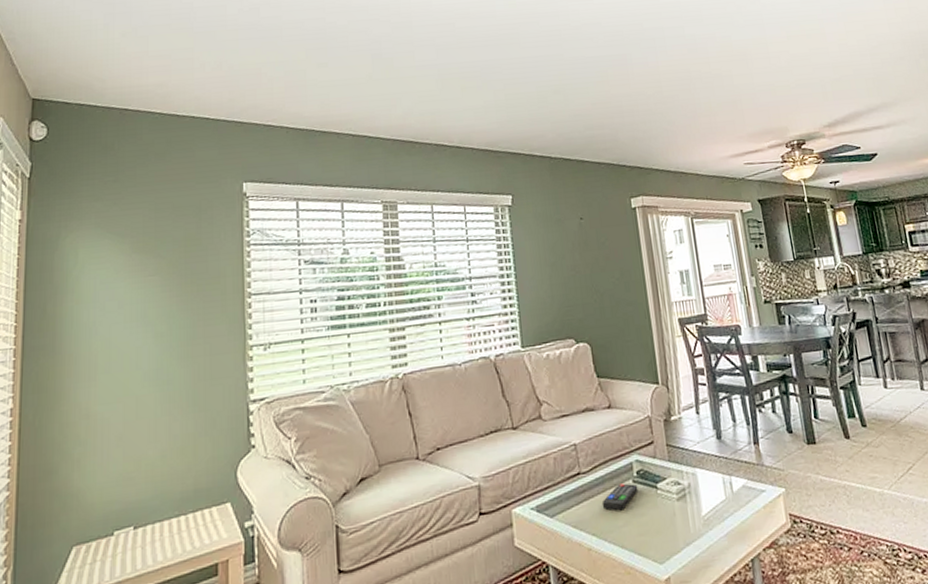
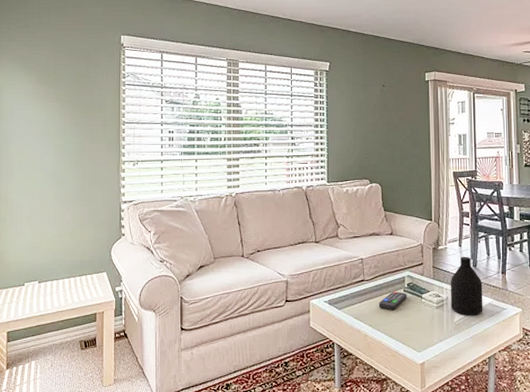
bottle: none [690,426,737,506] -> present [450,256,483,315]

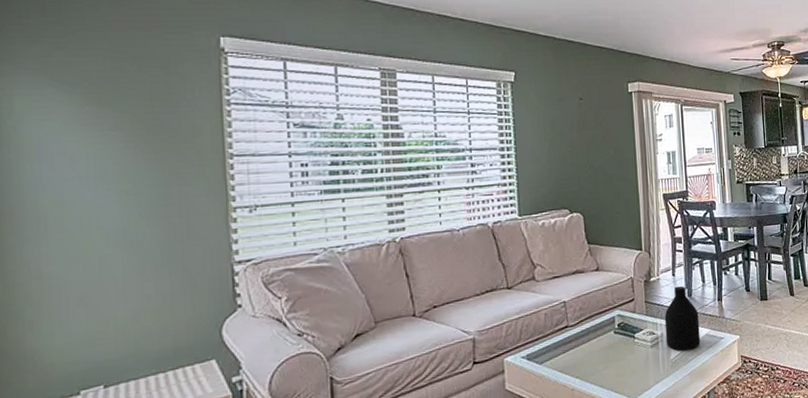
remote control: present [378,291,407,311] -> none [586,334,619,357]

